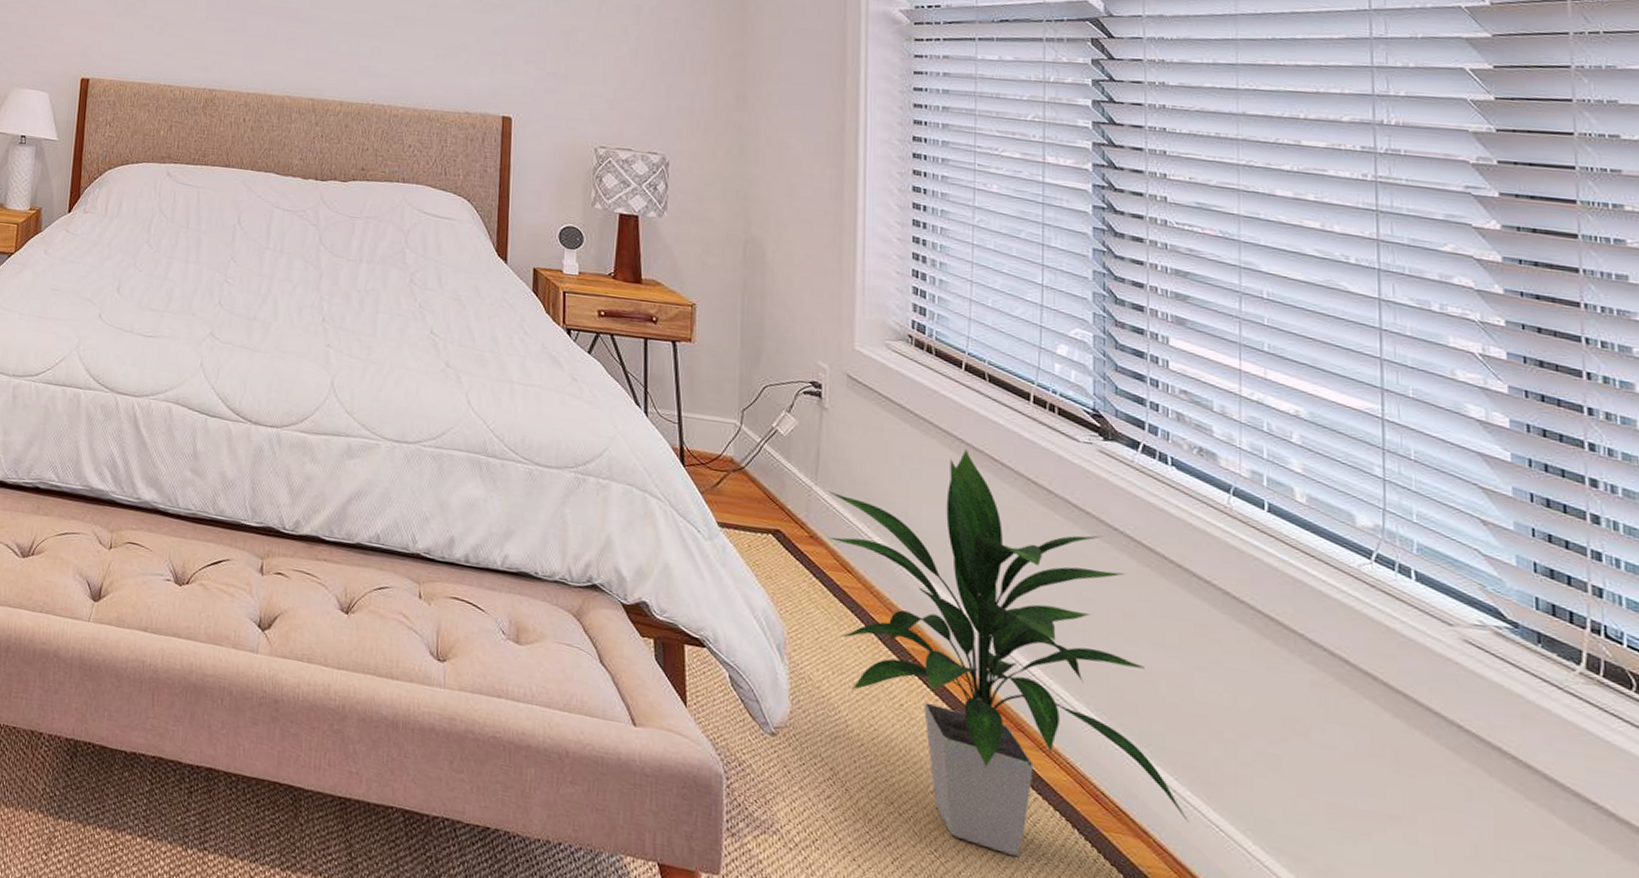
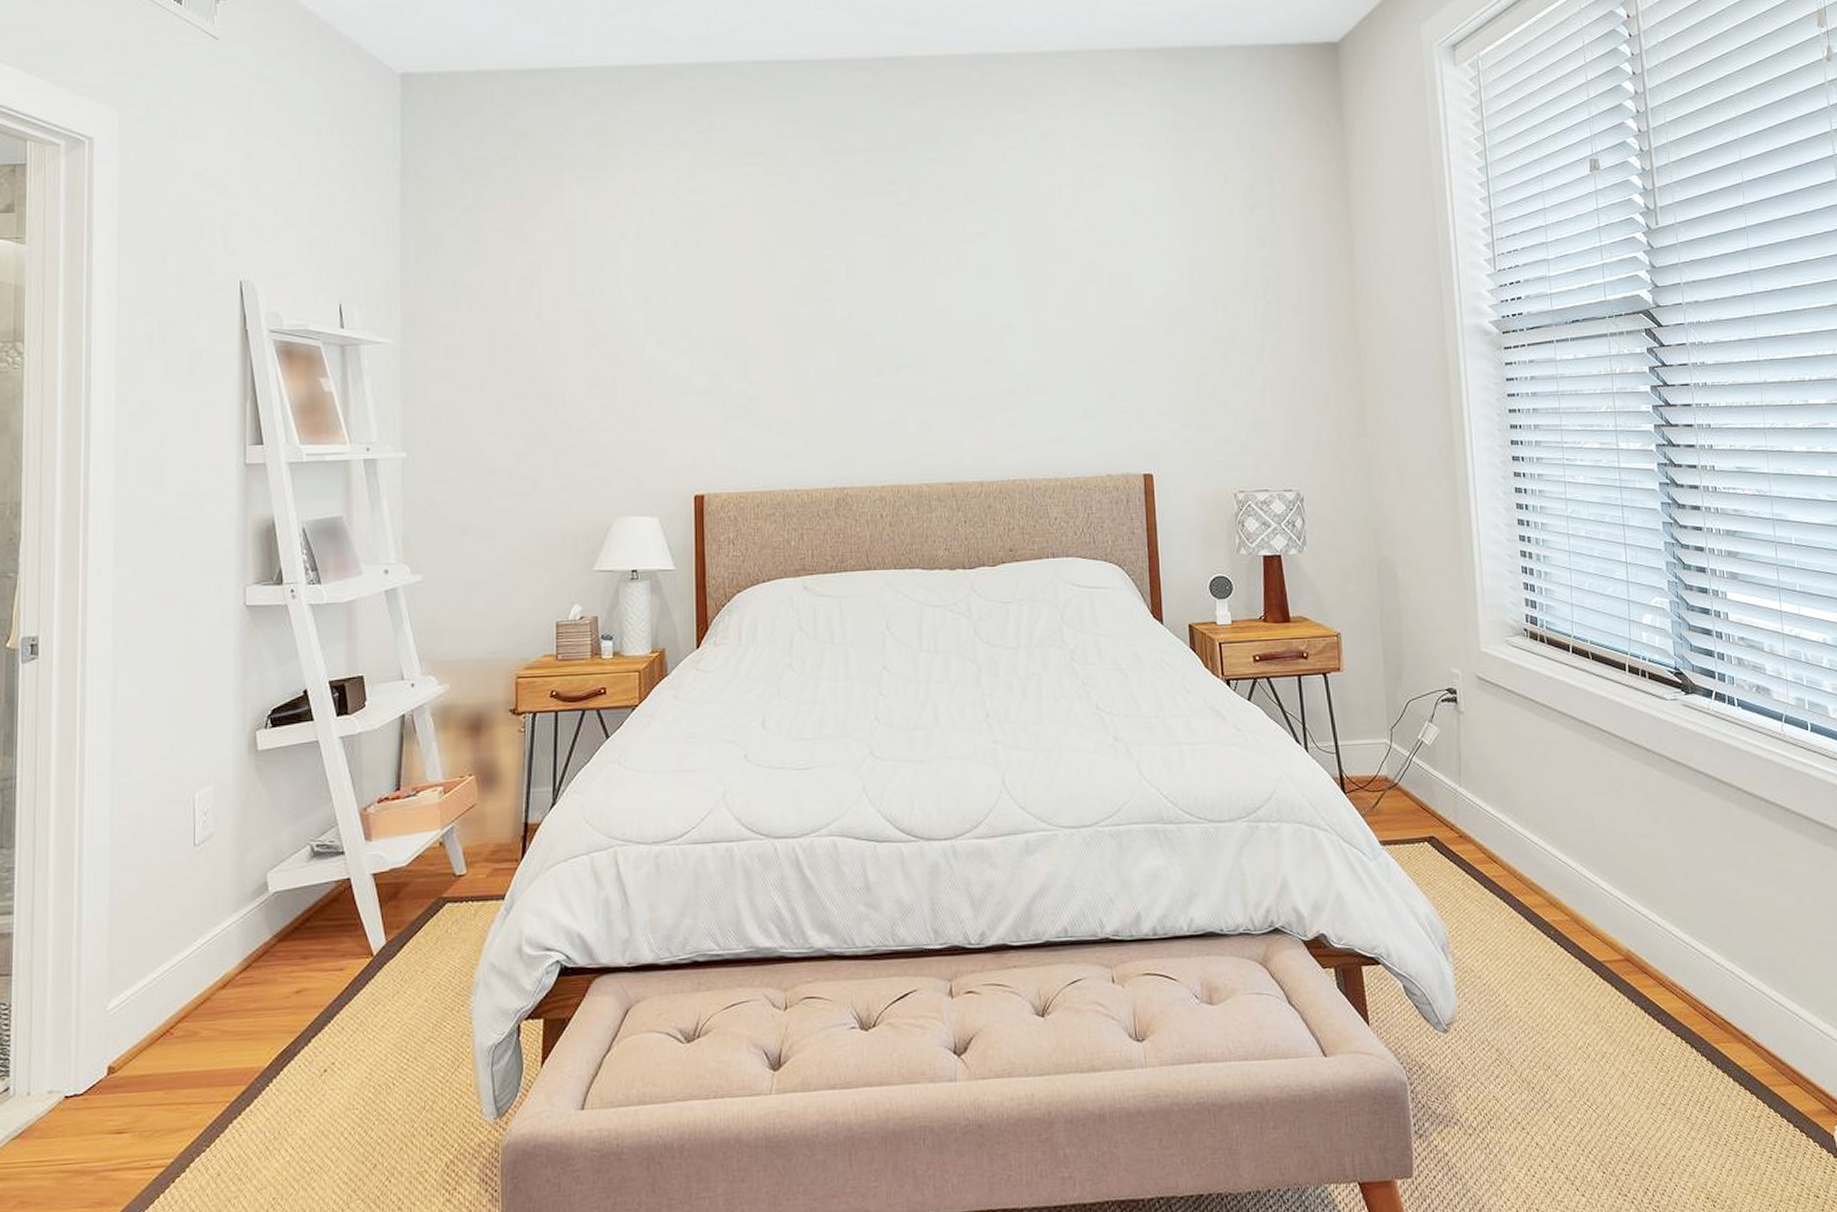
indoor plant: present [827,450,1190,856] -> none [1470,726,1777,1087]

